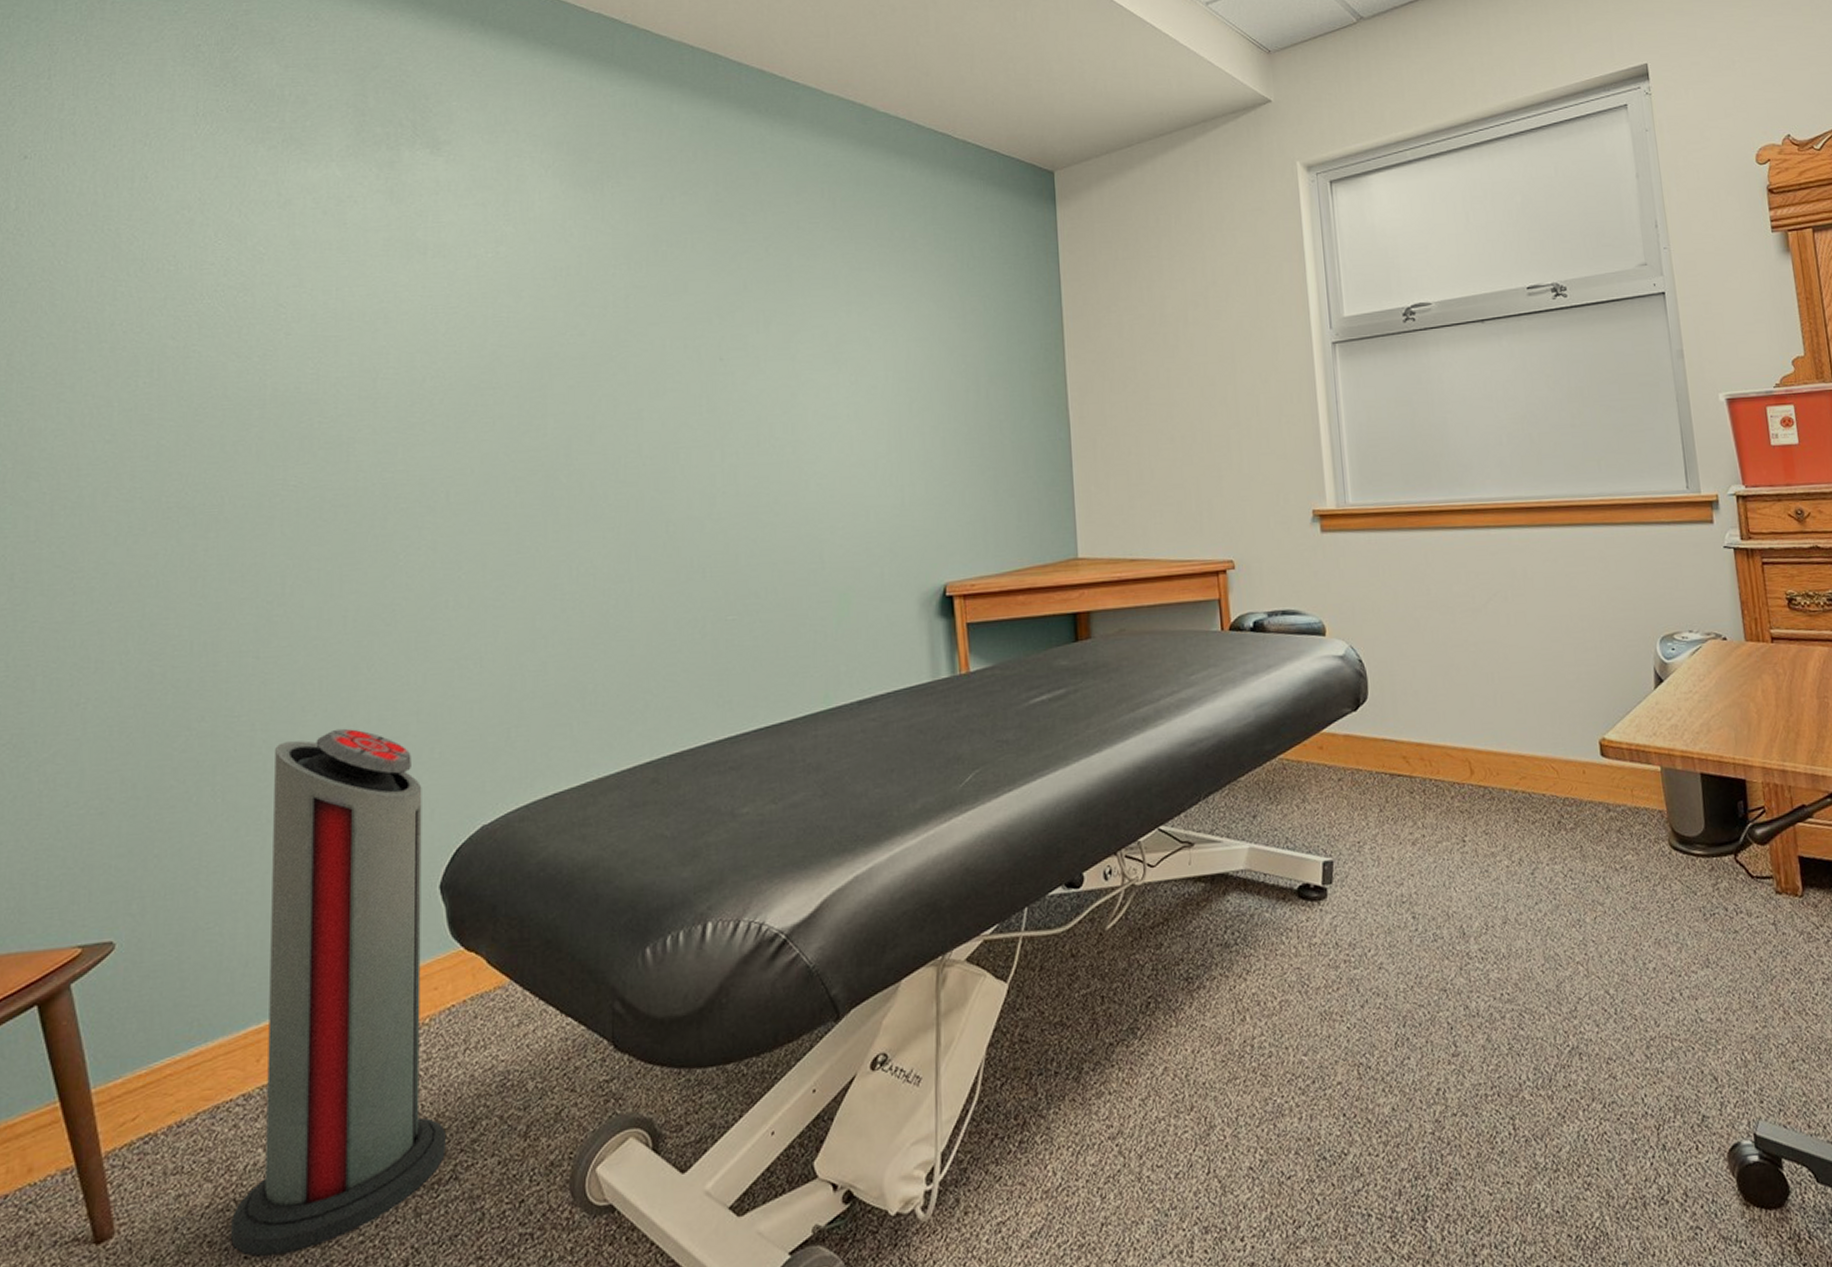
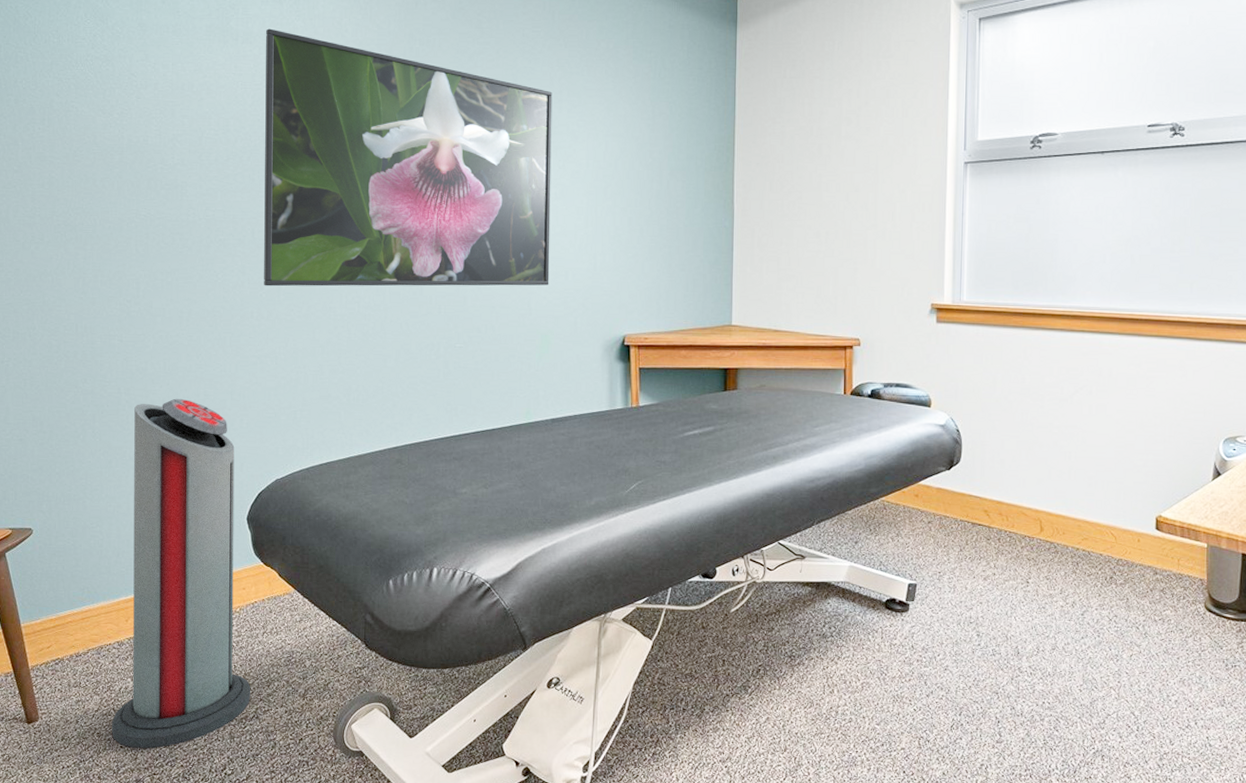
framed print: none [463,237,846,565] -> present [264,28,553,287]

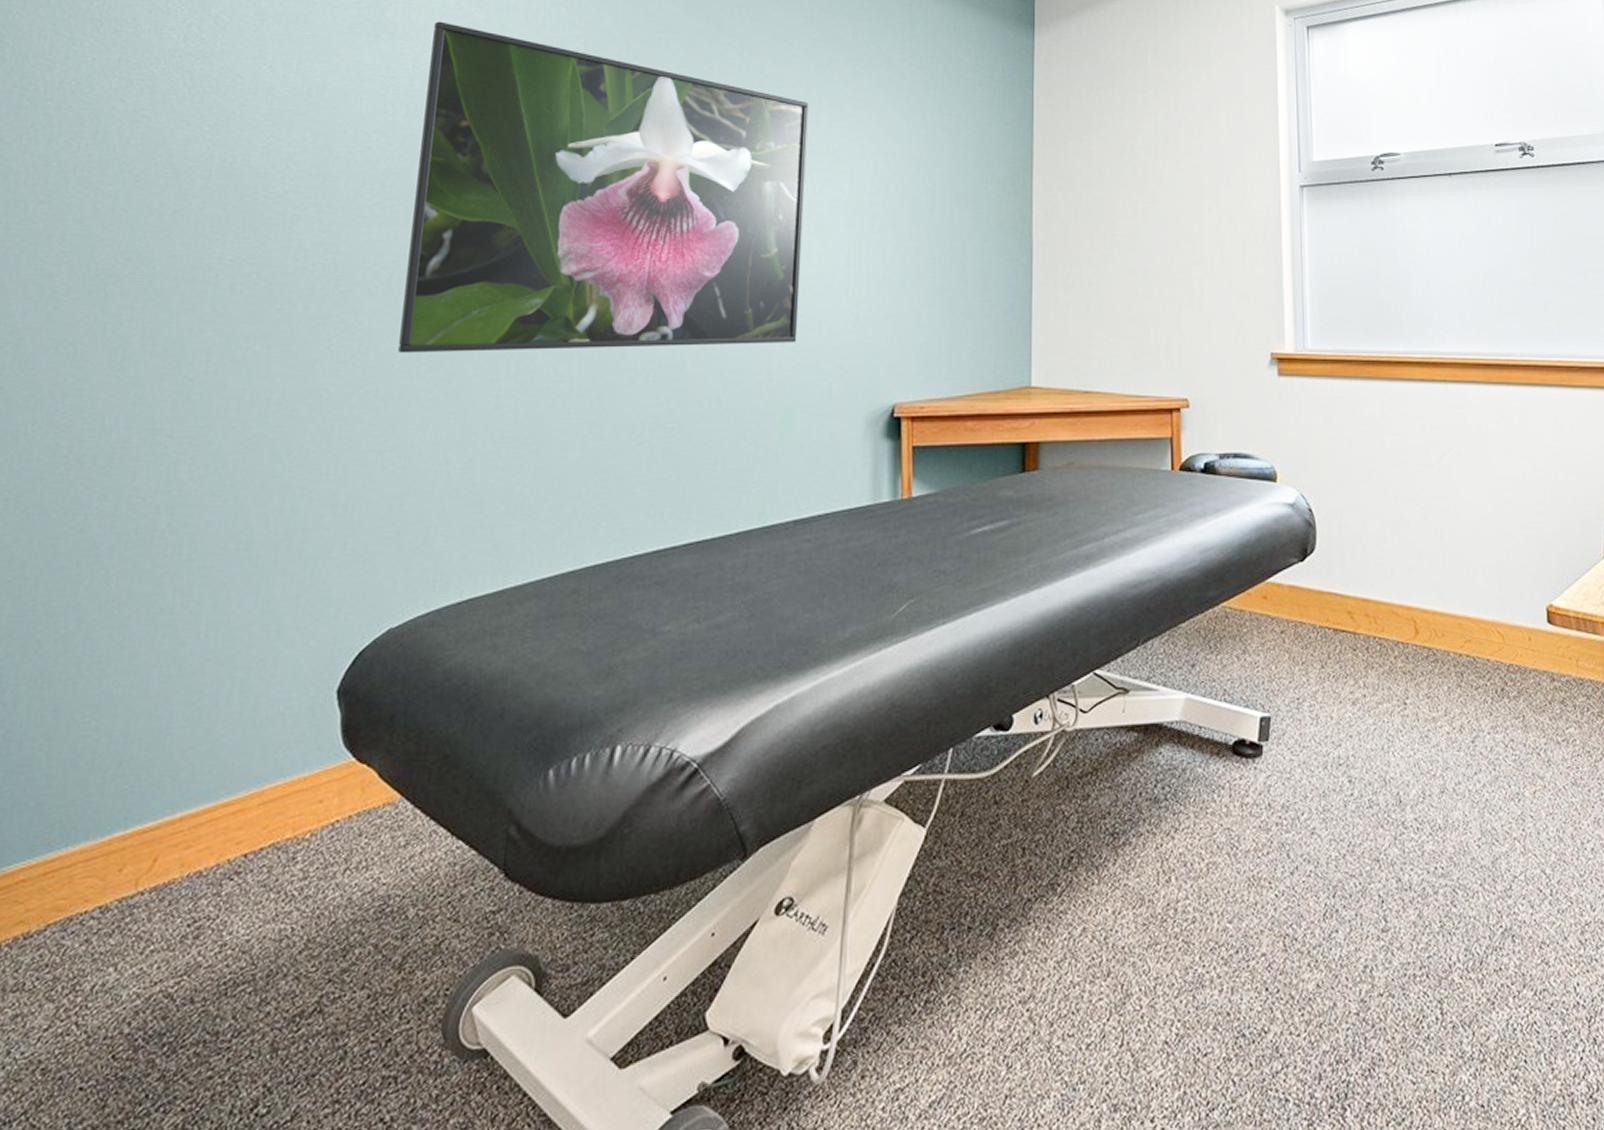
air purifier: present [112,398,250,749] -> none [67,516,330,1088]

